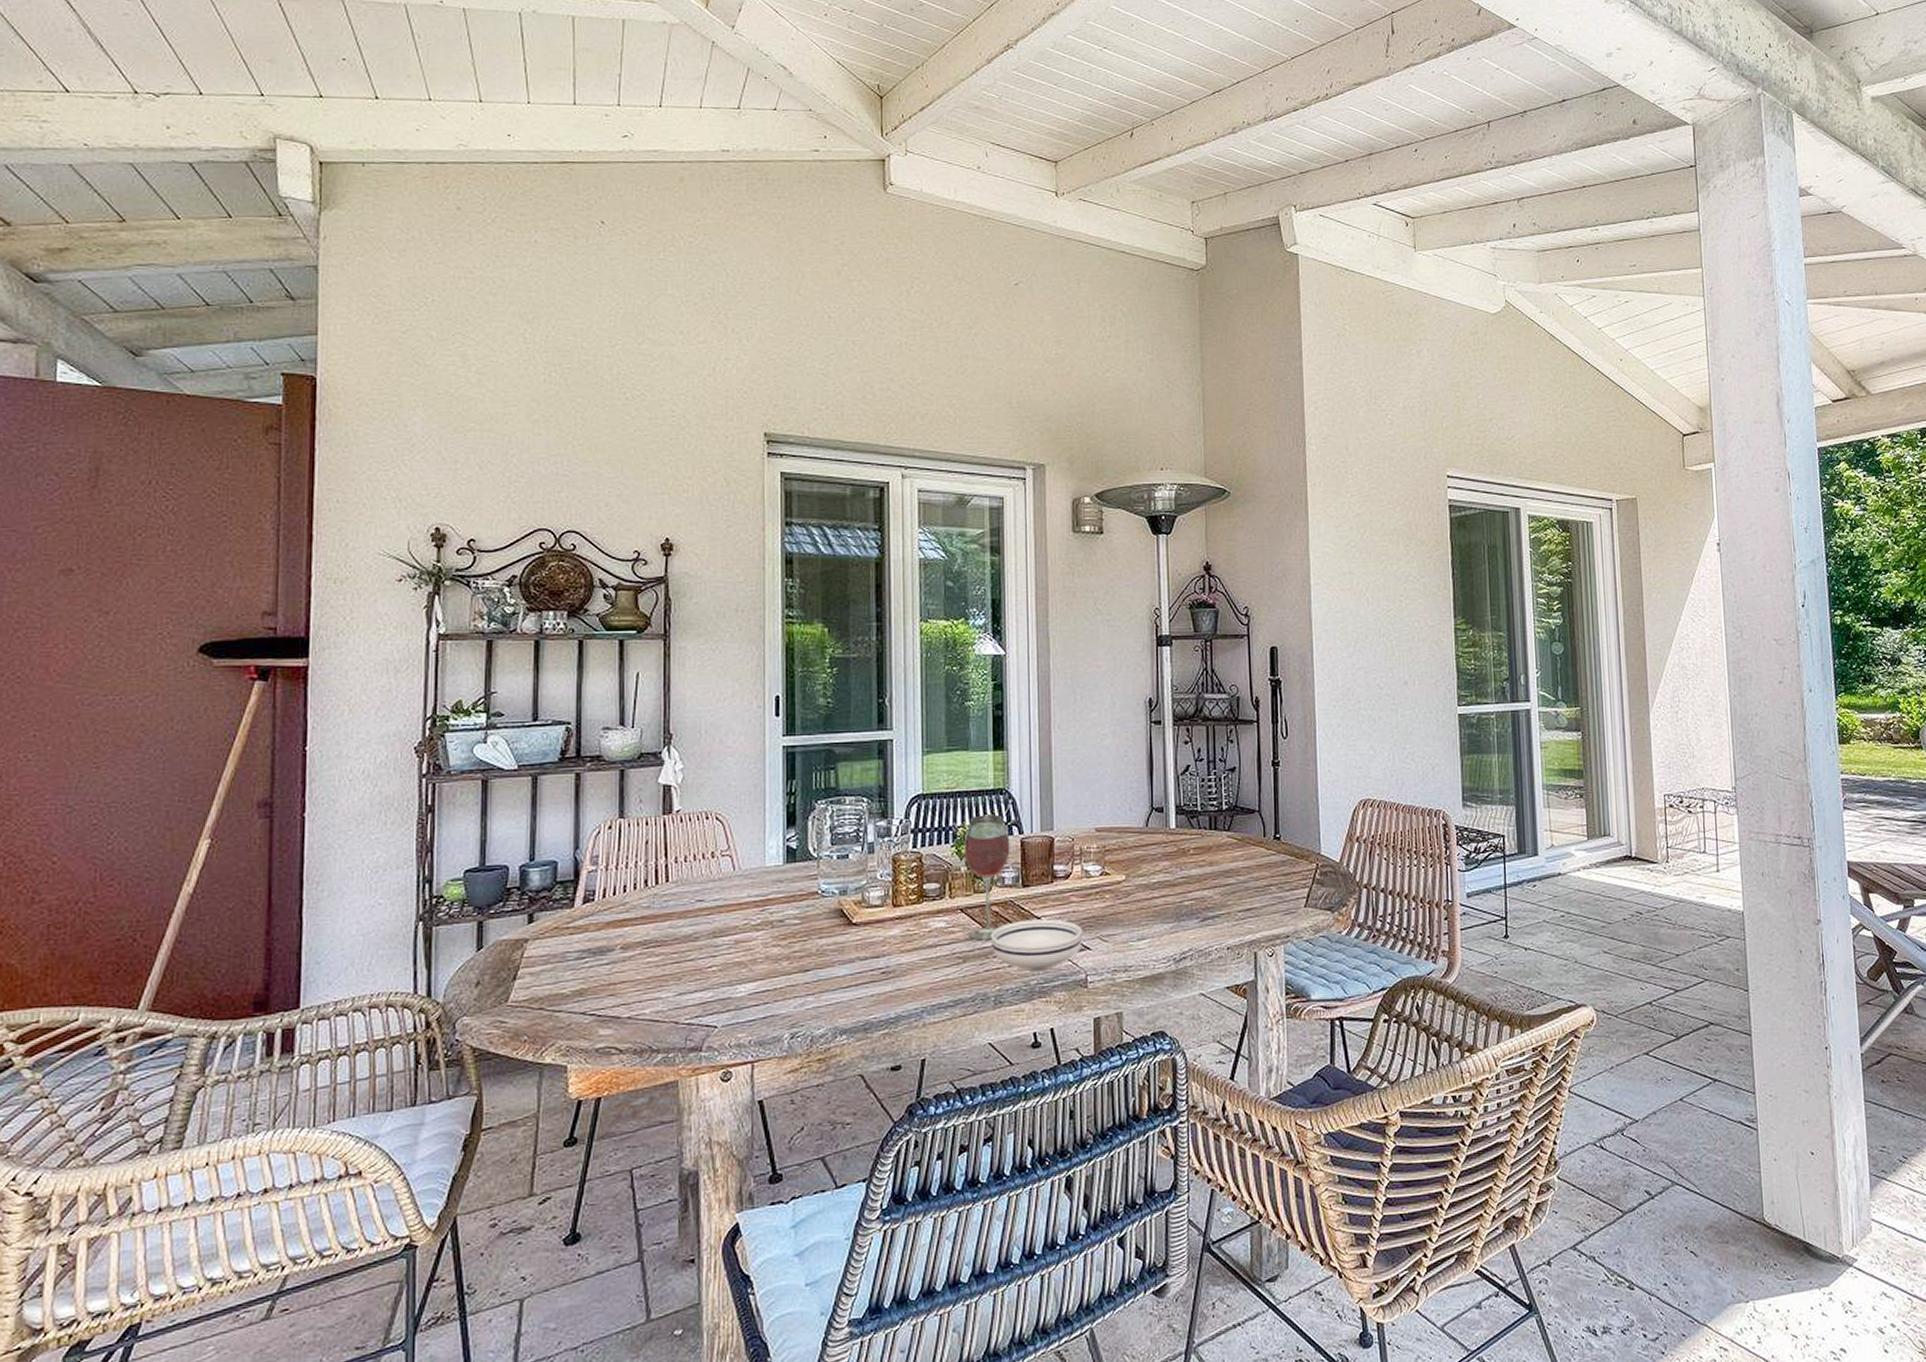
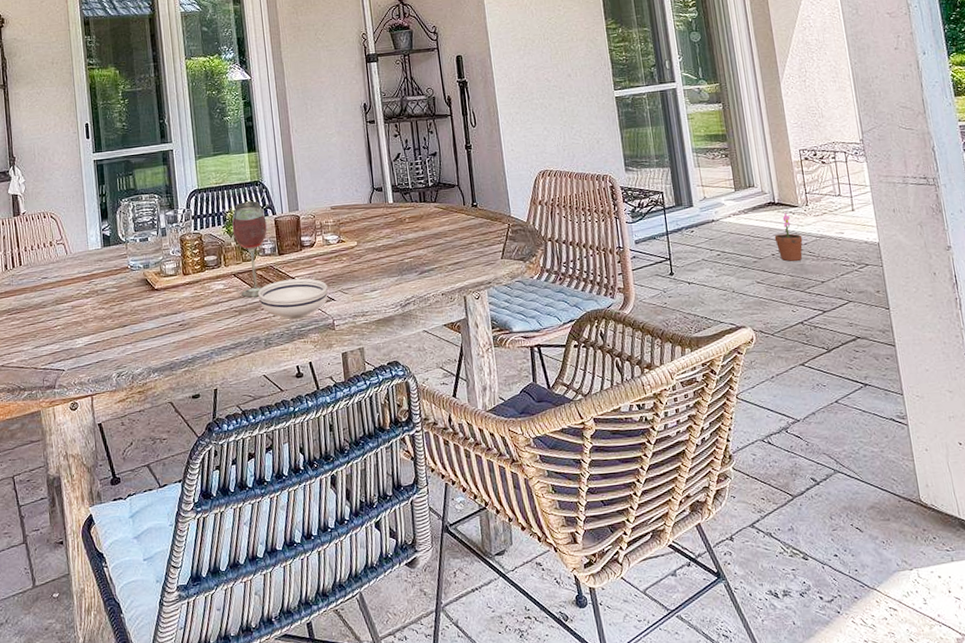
flowerpot: none [1627,870,1659,928] -> present [774,213,803,262]

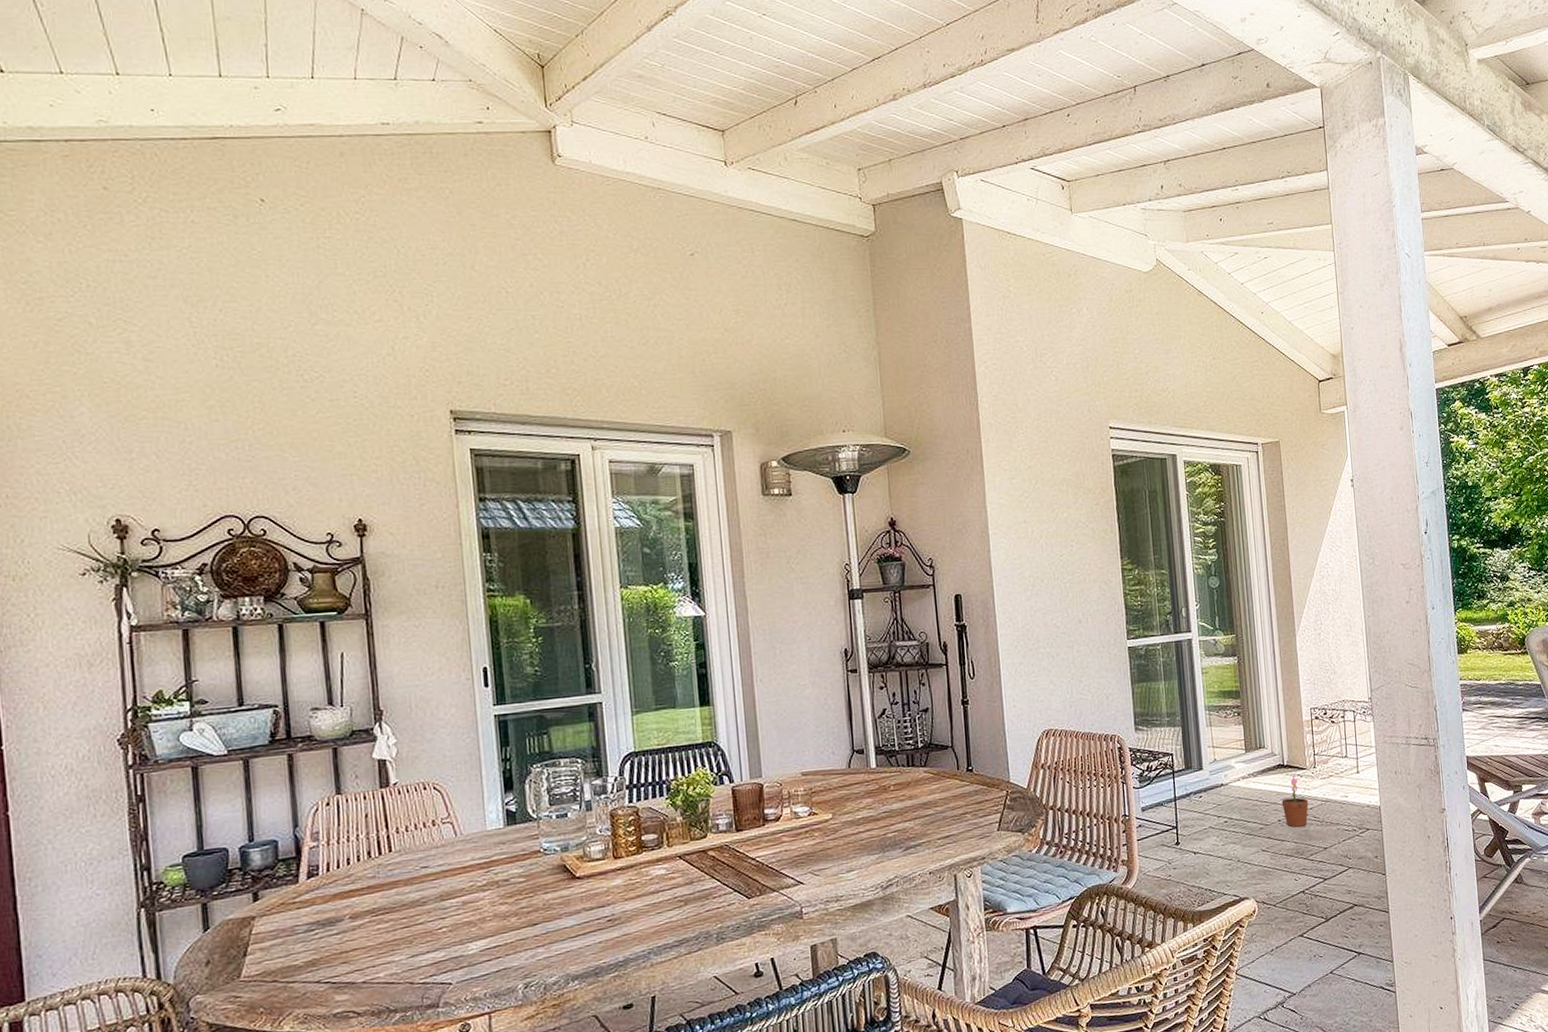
wineglass: present [231,201,267,298] -> none [677,766,722,884]
bowl: present [257,278,328,320] -> none [708,858,796,910]

